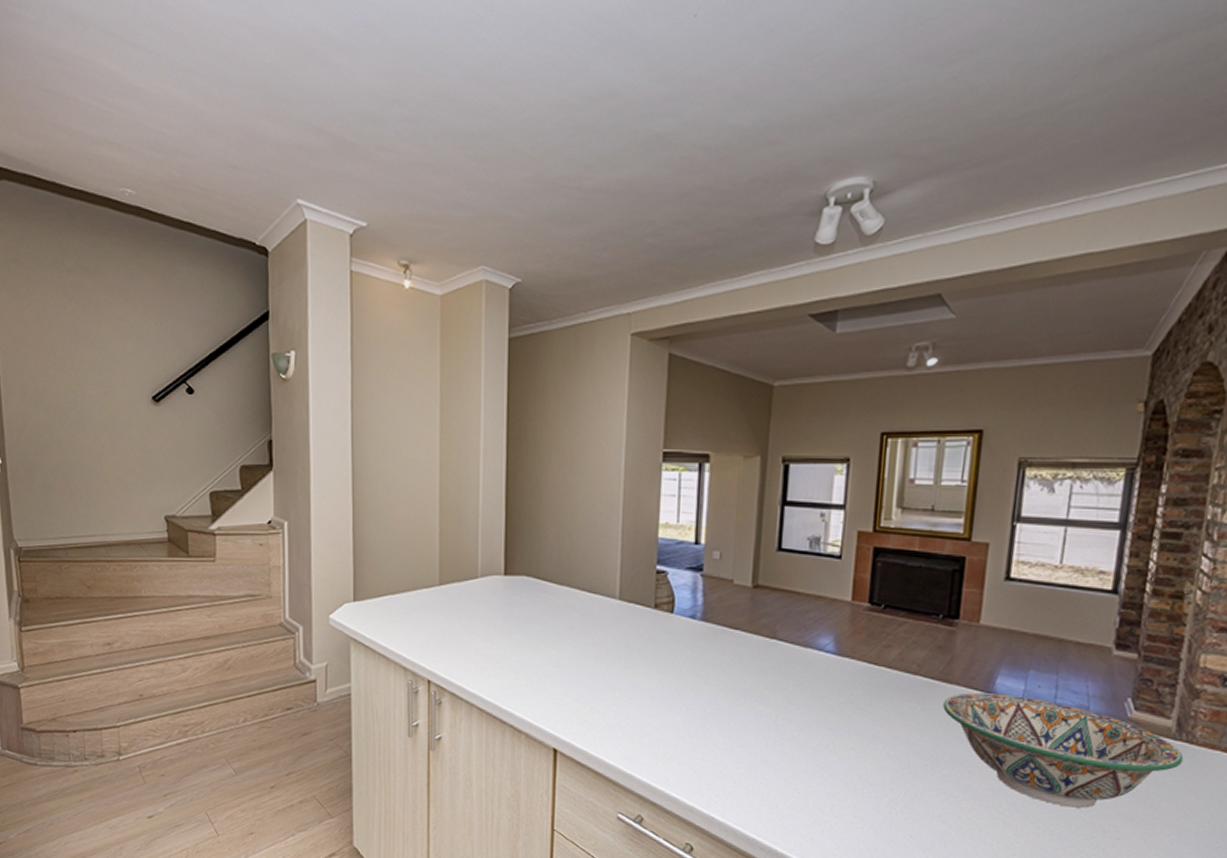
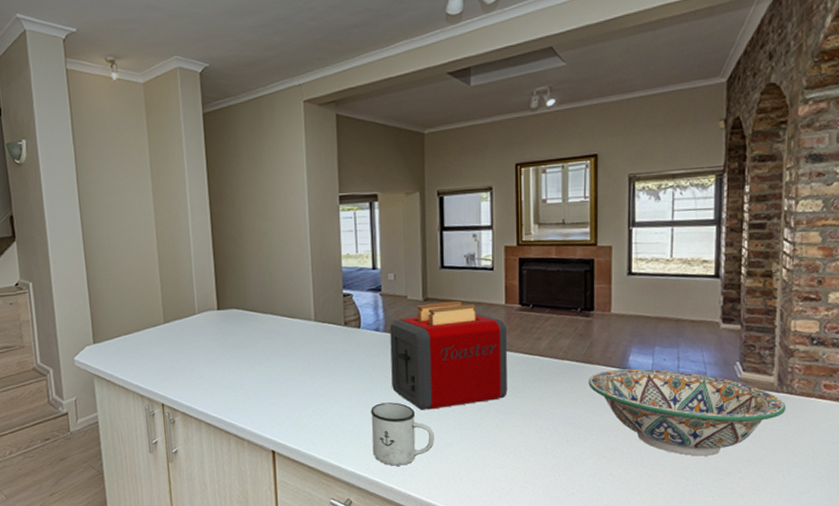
mug: none [673,705,750,782] -> present [371,402,434,466]
toaster: none [704,591,851,719] -> present [389,301,508,410]

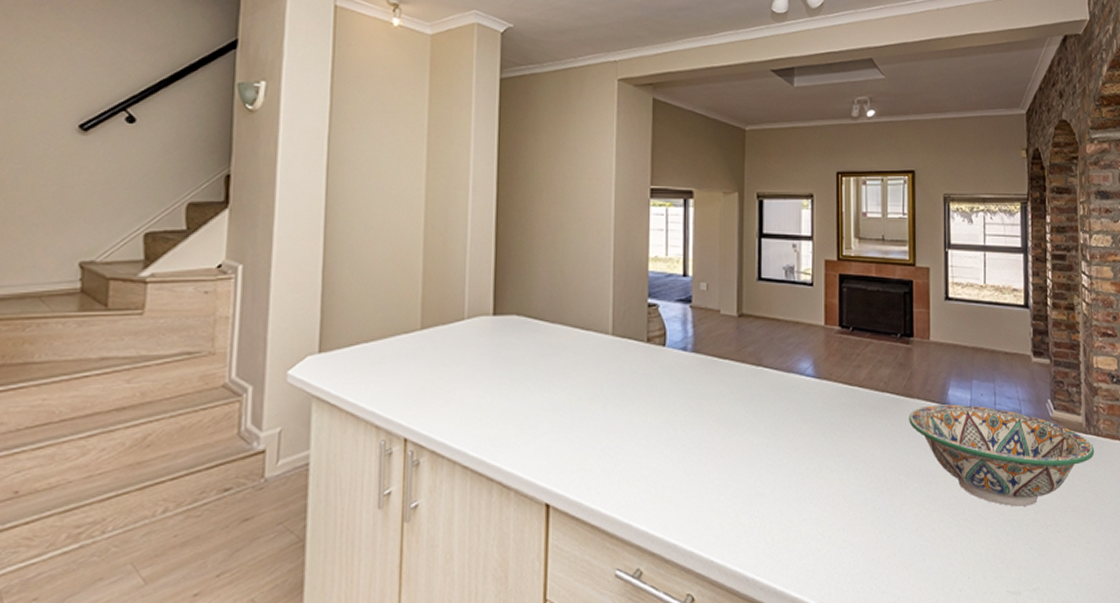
mug: present [371,402,434,466] -> none [671,440,744,523]
toaster: present [389,301,508,410] -> none [698,318,827,451]

